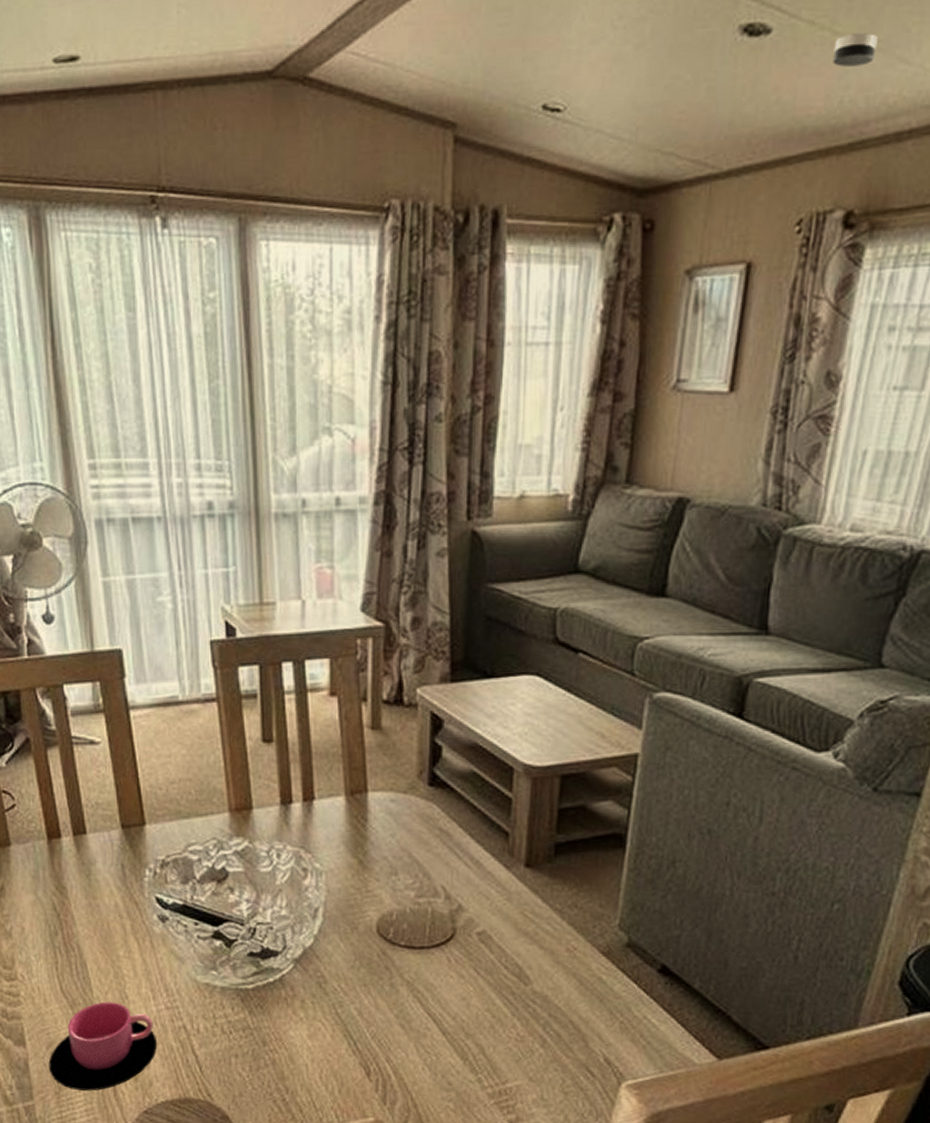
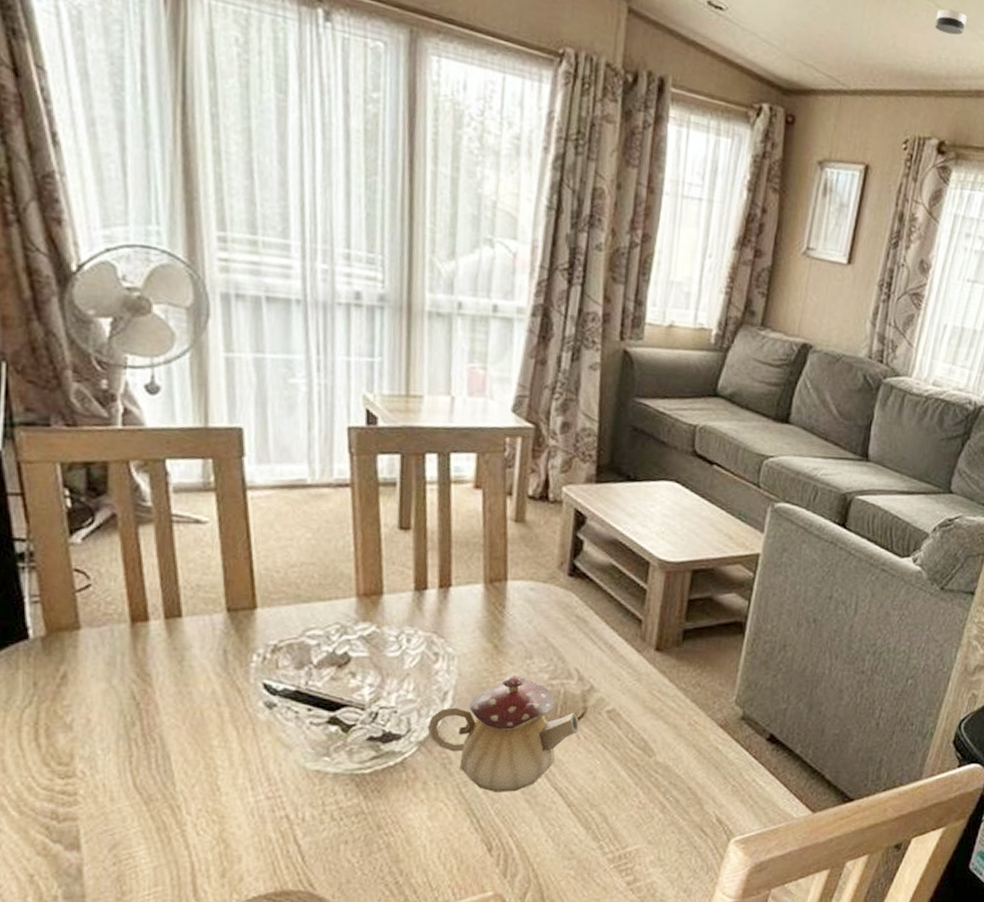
cup: present [48,1001,158,1091] -> none [110,795,253,894]
teapot: none [301,891,449,1016] -> present [427,674,579,792]

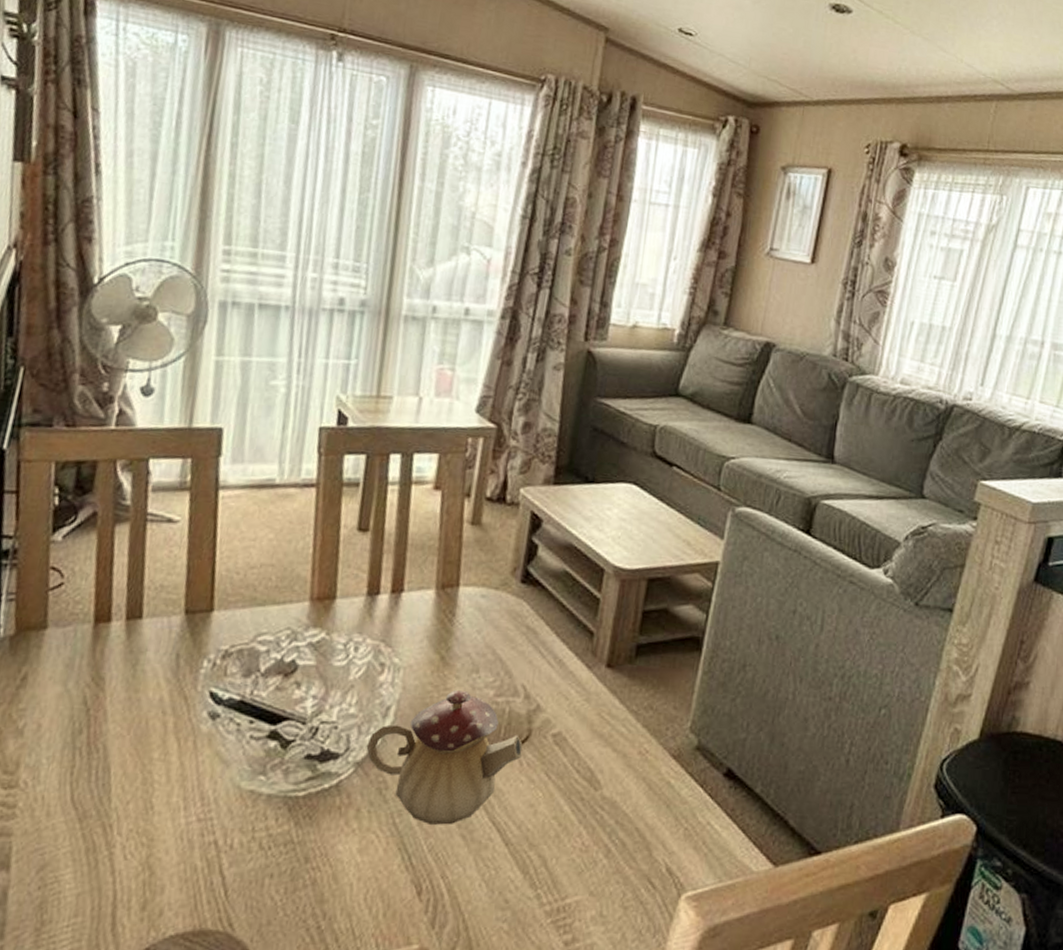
smoke detector: present [935,8,967,35] -> none [894,24,925,48]

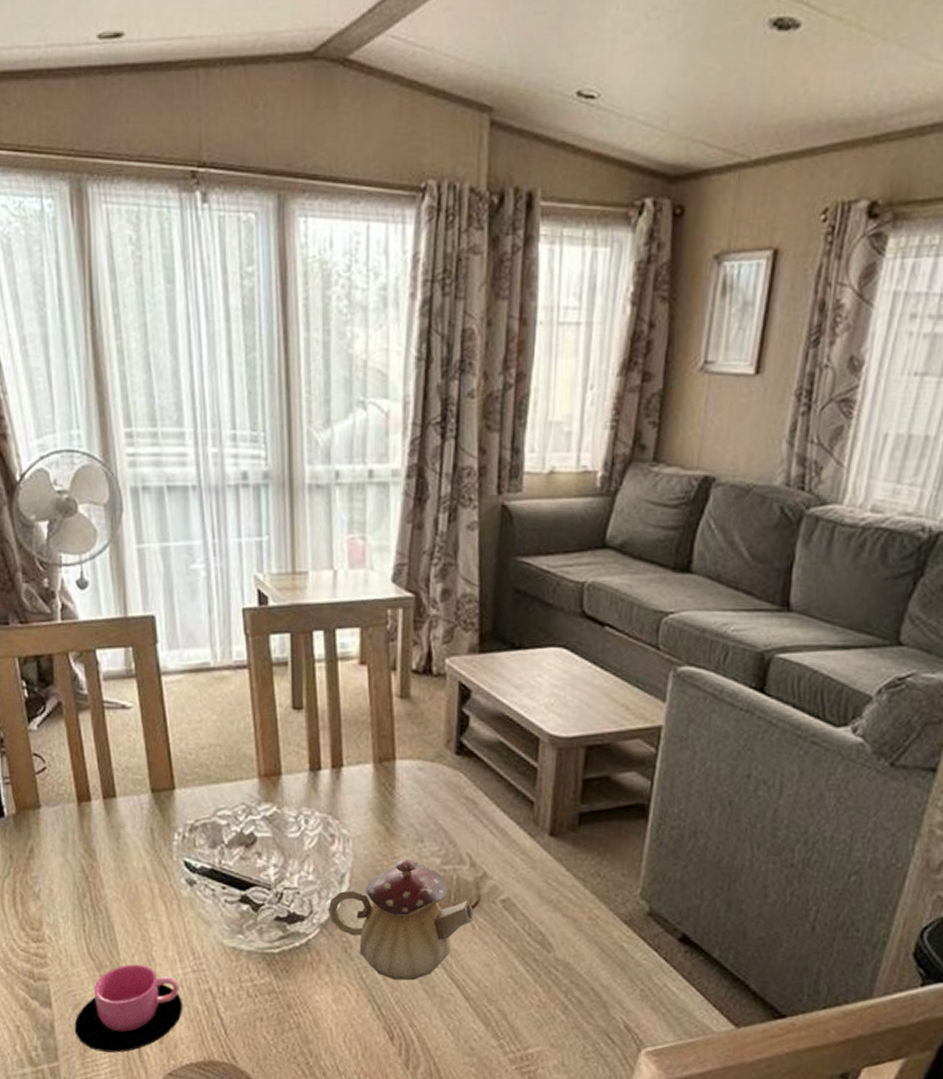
cup: none [33,813,180,925] -> present [74,964,183,1053]

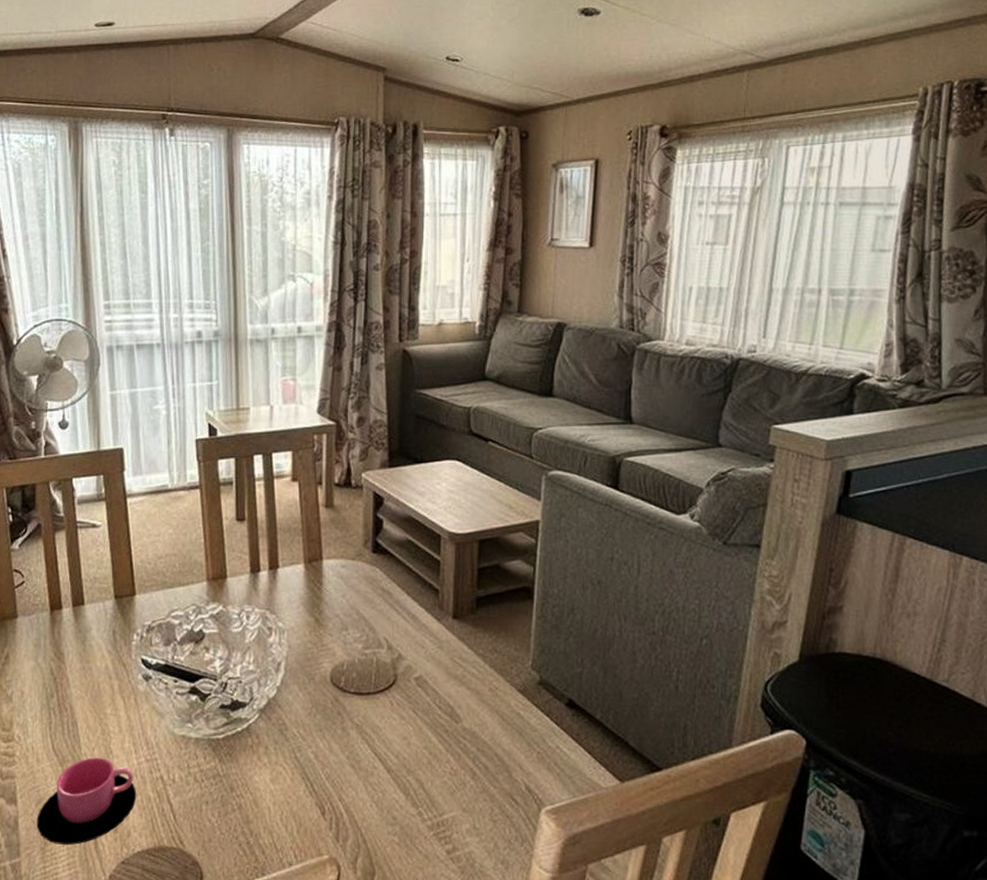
teapot: present [328,858,473,981] -> none [266,645,391,757]

